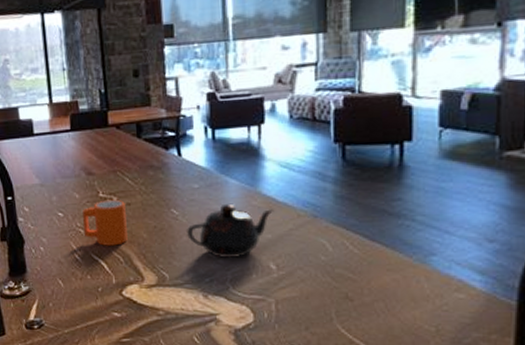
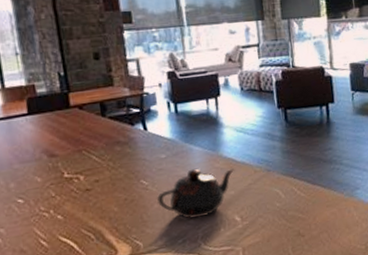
mug: present [83,199,128,246] -> none [46,178,98,226]

